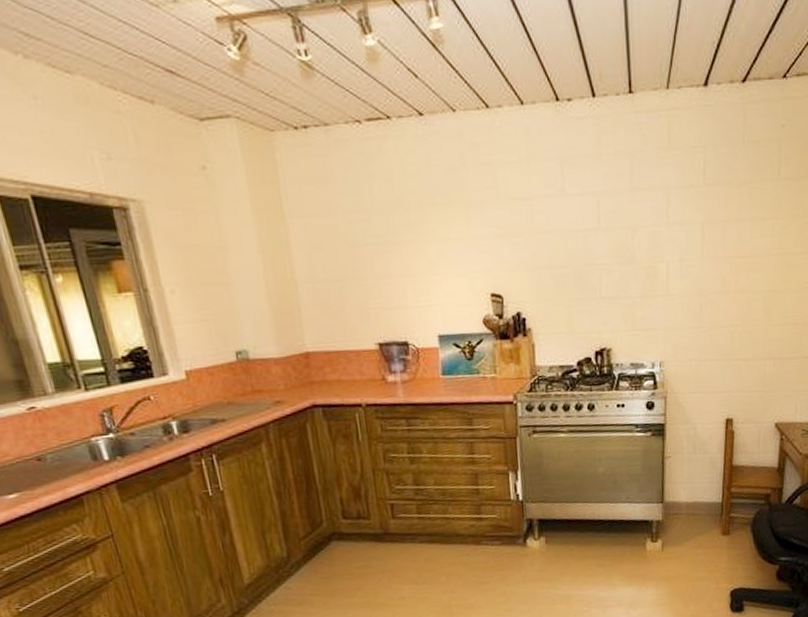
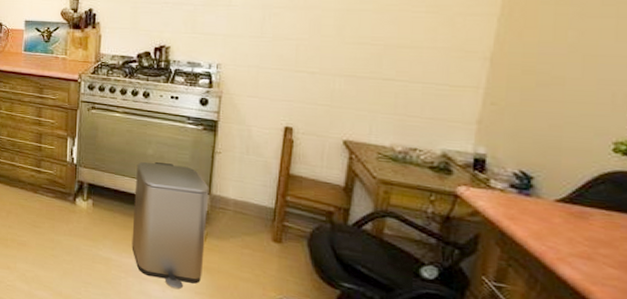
pedal bin: none [588,478,663,607] -> present [131,162,209,289]

